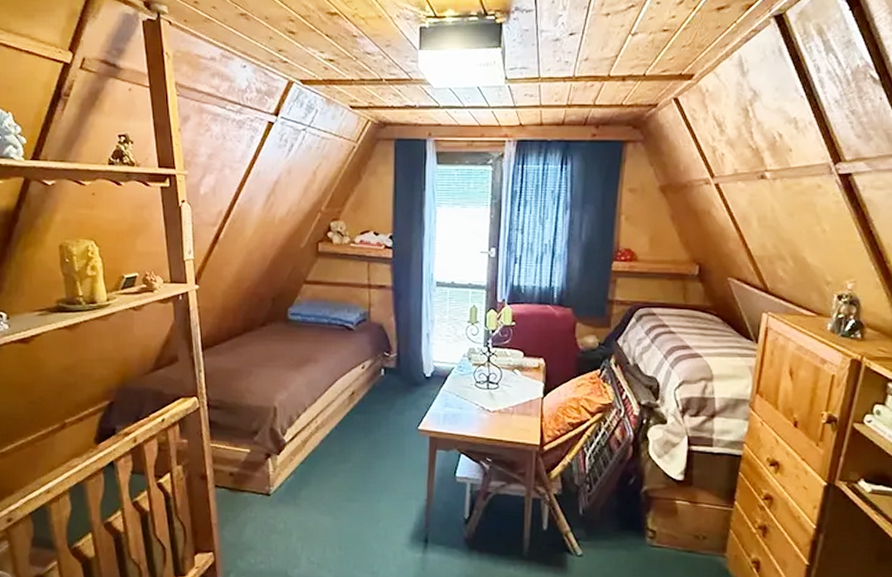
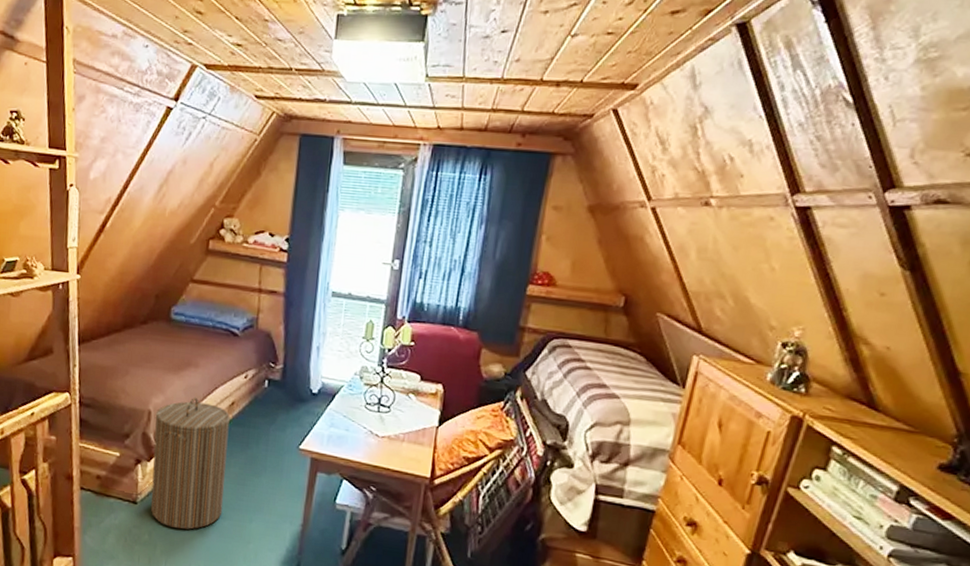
laundry hamper: none [281,390,352,516] -> present [151,397,230,530]

